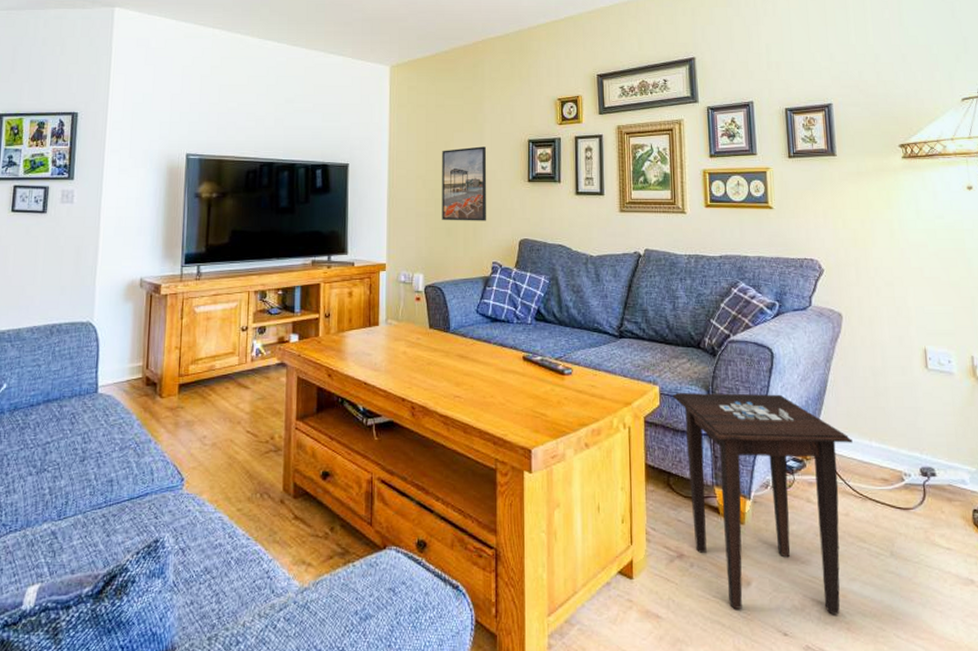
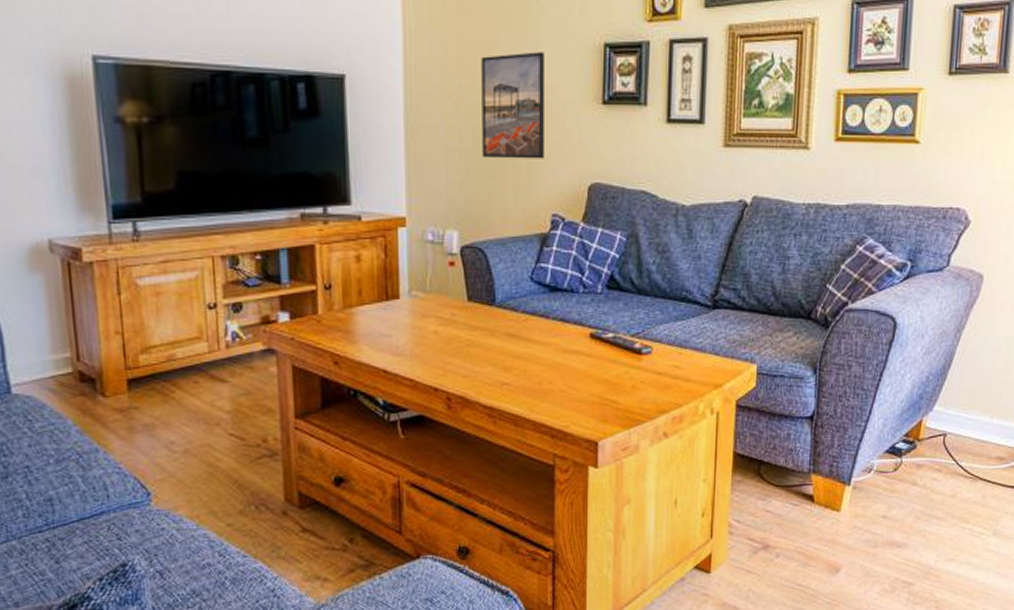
side table: present [673,393,853,615] -> none [772,370,972,596]

